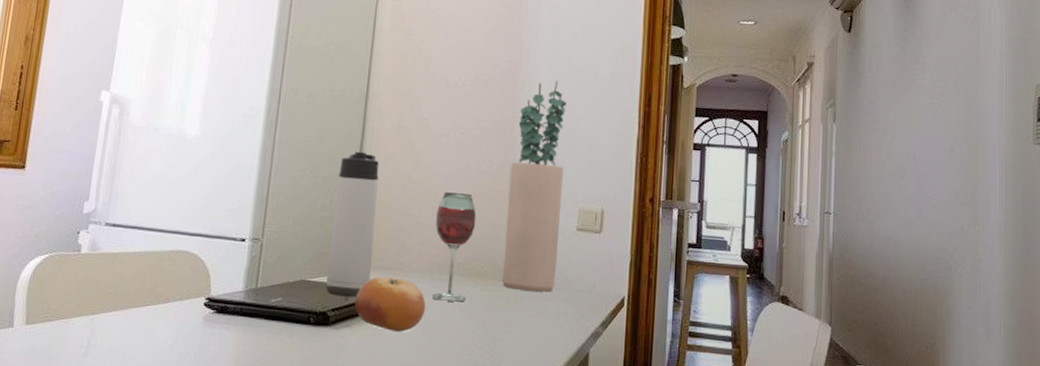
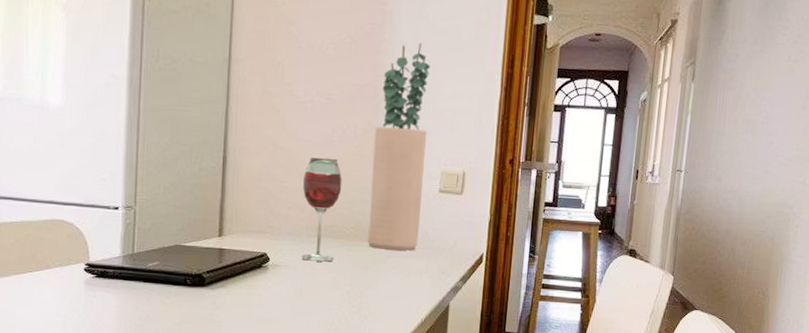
thermos bottle: present [326,151,379,298] -> none [200,118,245,260]
fruit: present [354,277,426,332] -> none [228,240,296,291]

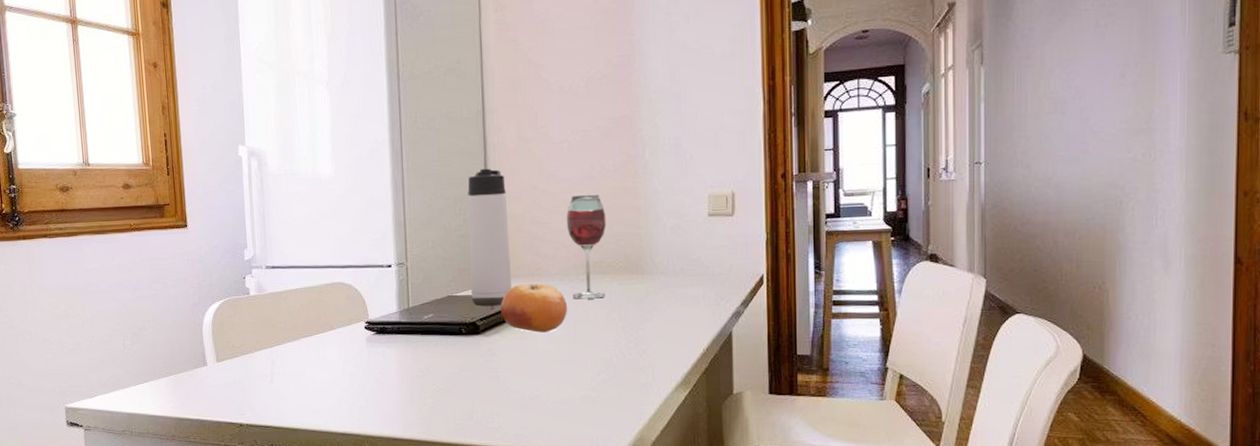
thermos bottle: none [200,118,245,260] -> present [467,168,512,307]
fruit: none [228,240,296,291] -> present [500,283,568,333]
vase: present [367,42,430,251] -> none [634,67,691,281]

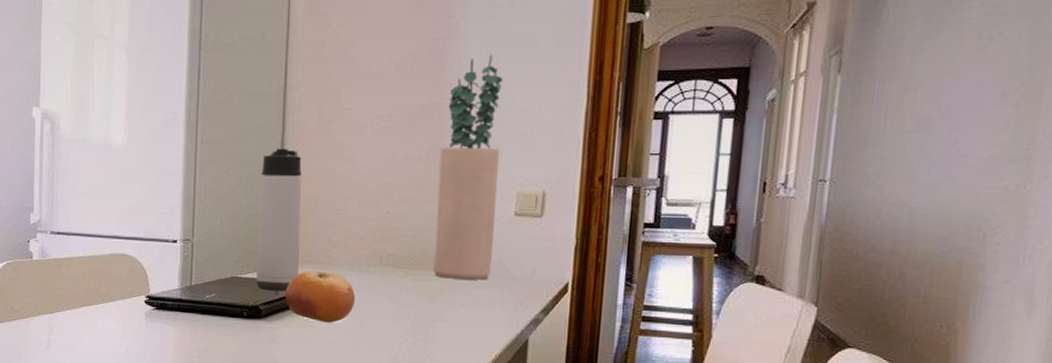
wineglass: present [566,195,607,299] -> none [361,184,405,293]
vase: none [634,67,691,281] -> present [433,54,502,280]

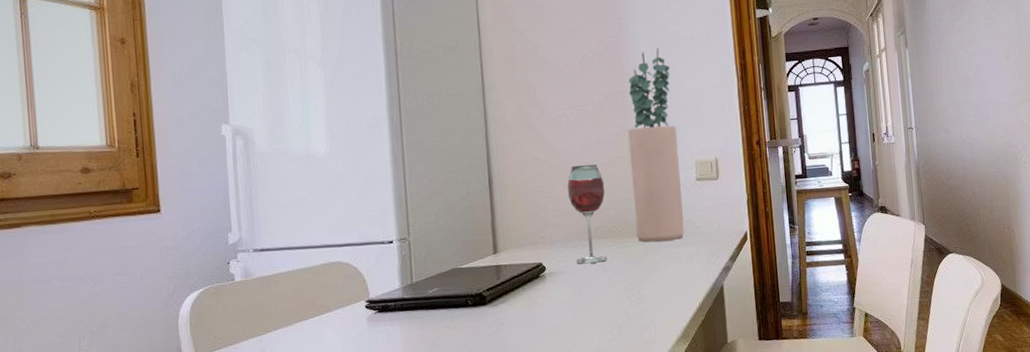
thermos bottle: present [256,148,302,292] -> none [470,142,517,278]
fruit: present [285,271,356,323] -> none [506,251,573,299]
wineglass: none [361,184,405,293] -> present [567,164,607,264]

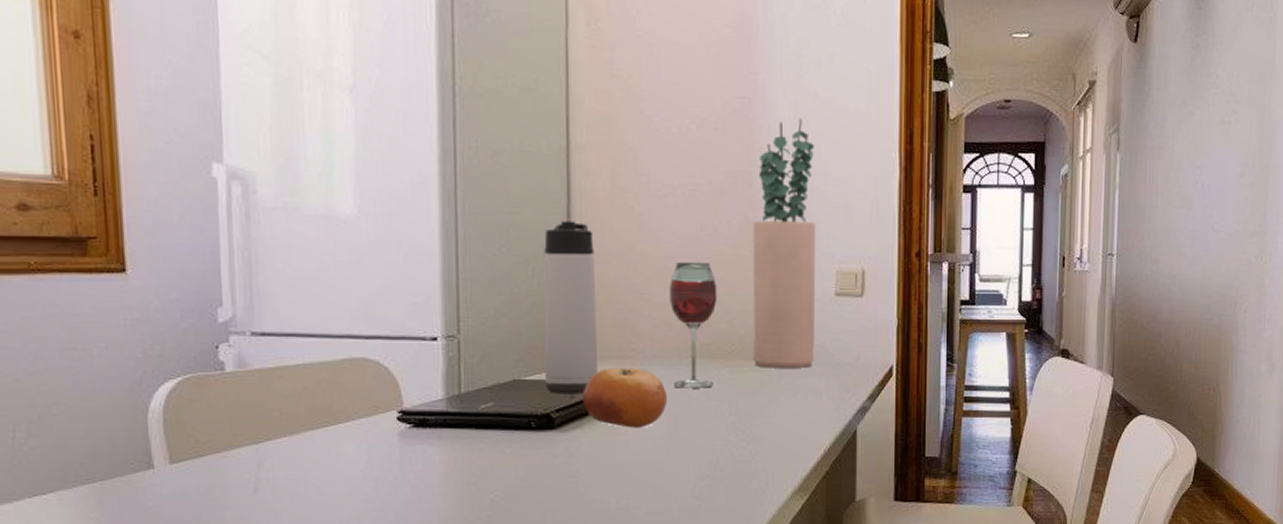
thermos bottle: none [470,142,517,278] -> present [543,220,598,394]
fruit: none [506,251,573,299] -> present [582,368,668,428]

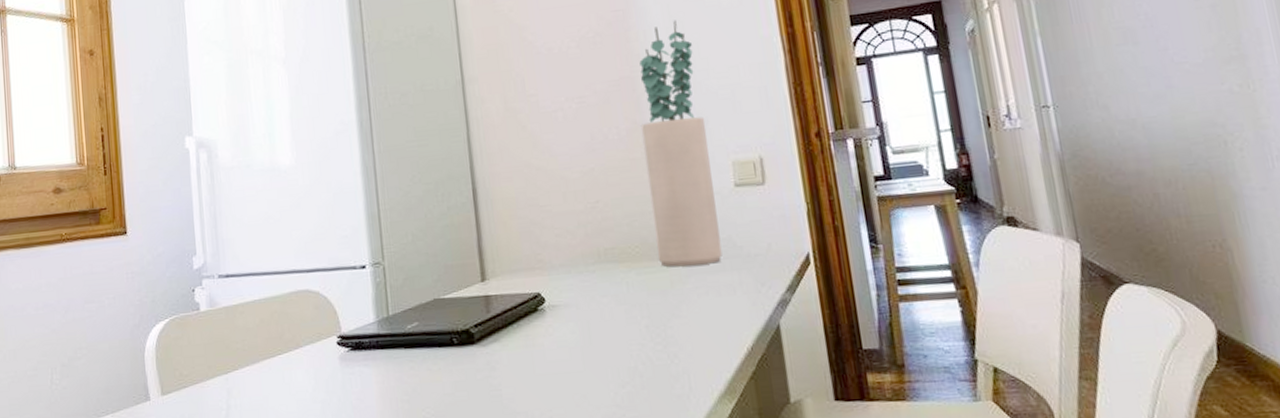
thermos bottle: present [543,220,598,394] -> none [450,145,509,310]
fruit: present [582,368,668,428] -> none [497,278,579,339]
wineglass: present [668,263,718,388] -> none [567,169,622,295]

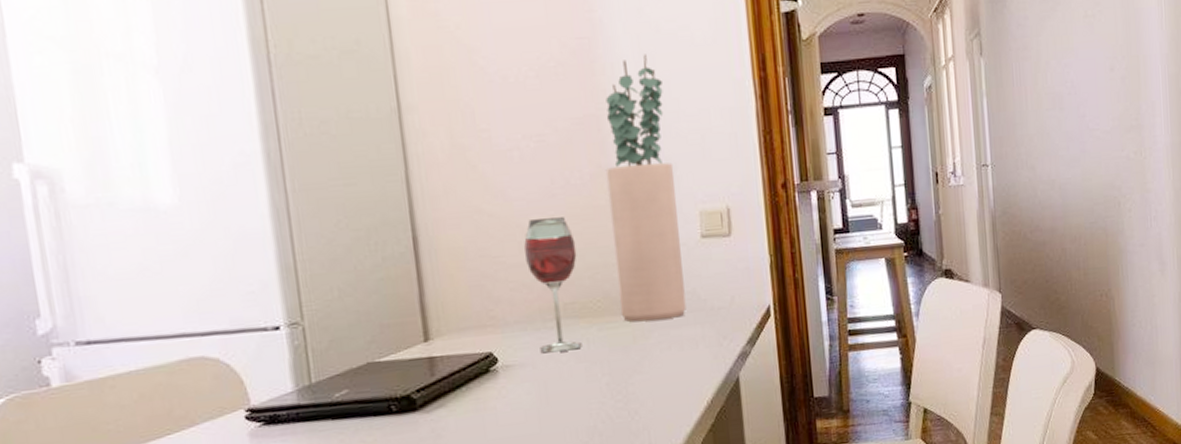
wineglass: none [567,169,622,295] -> present [523,217,582,353]

